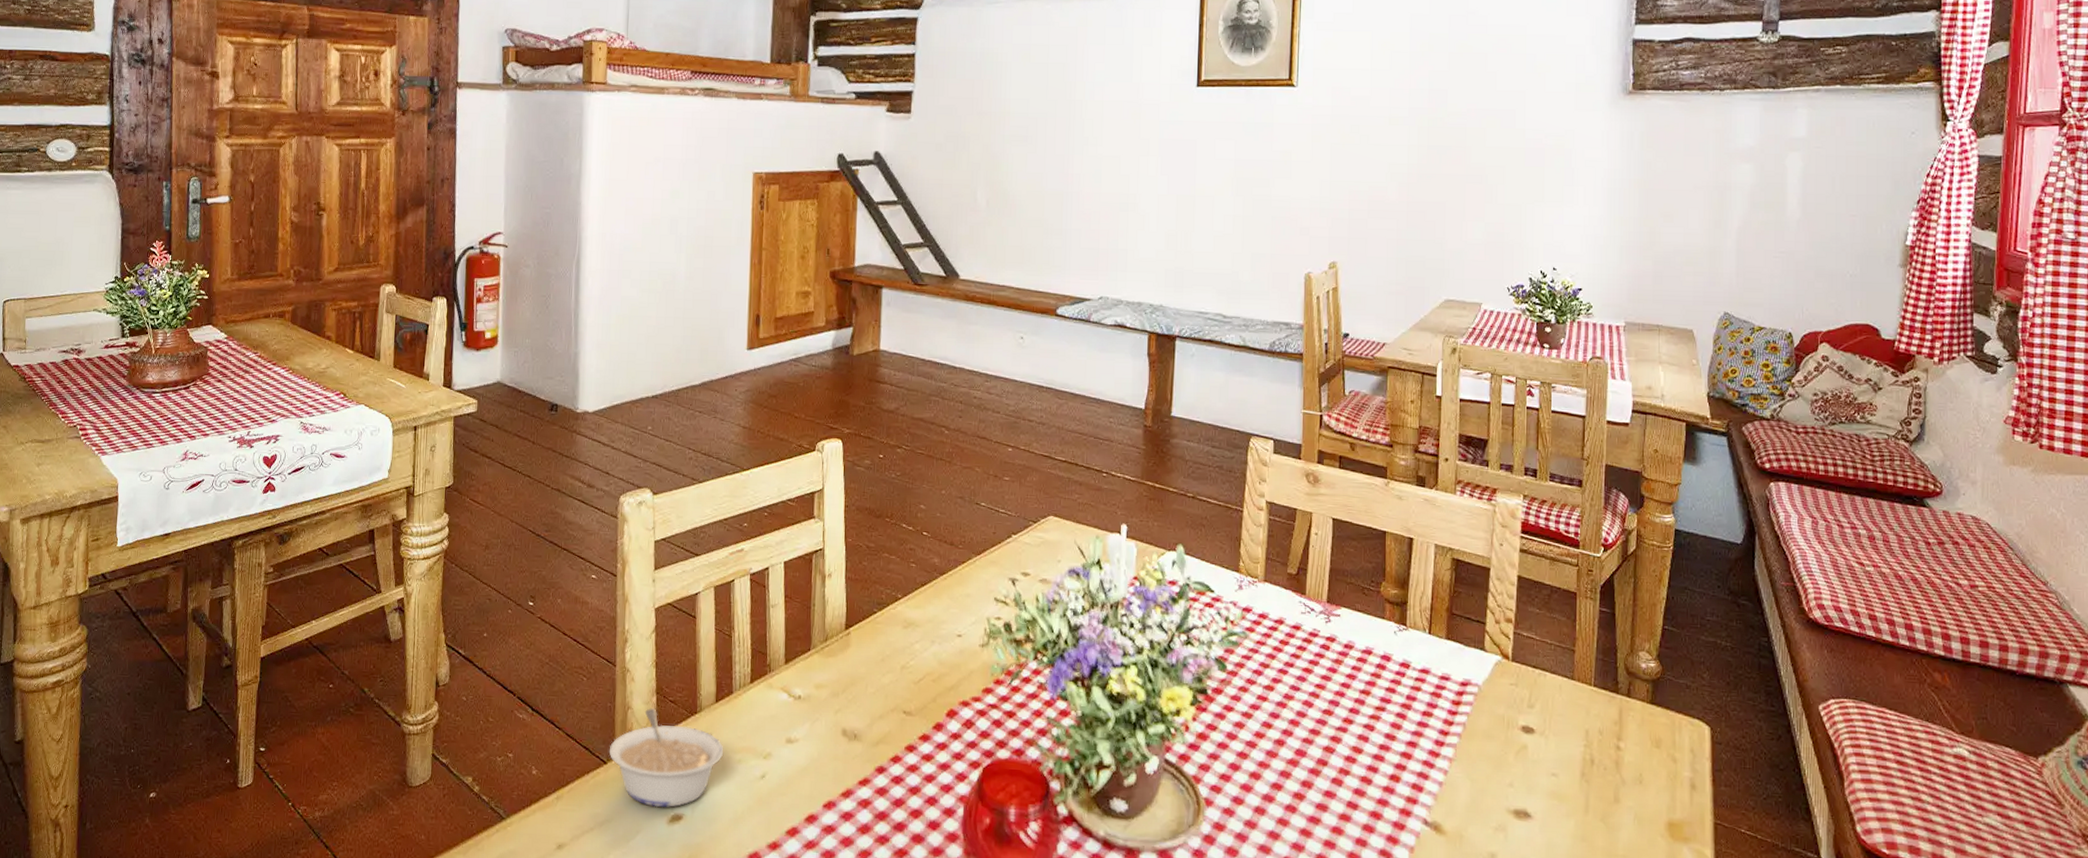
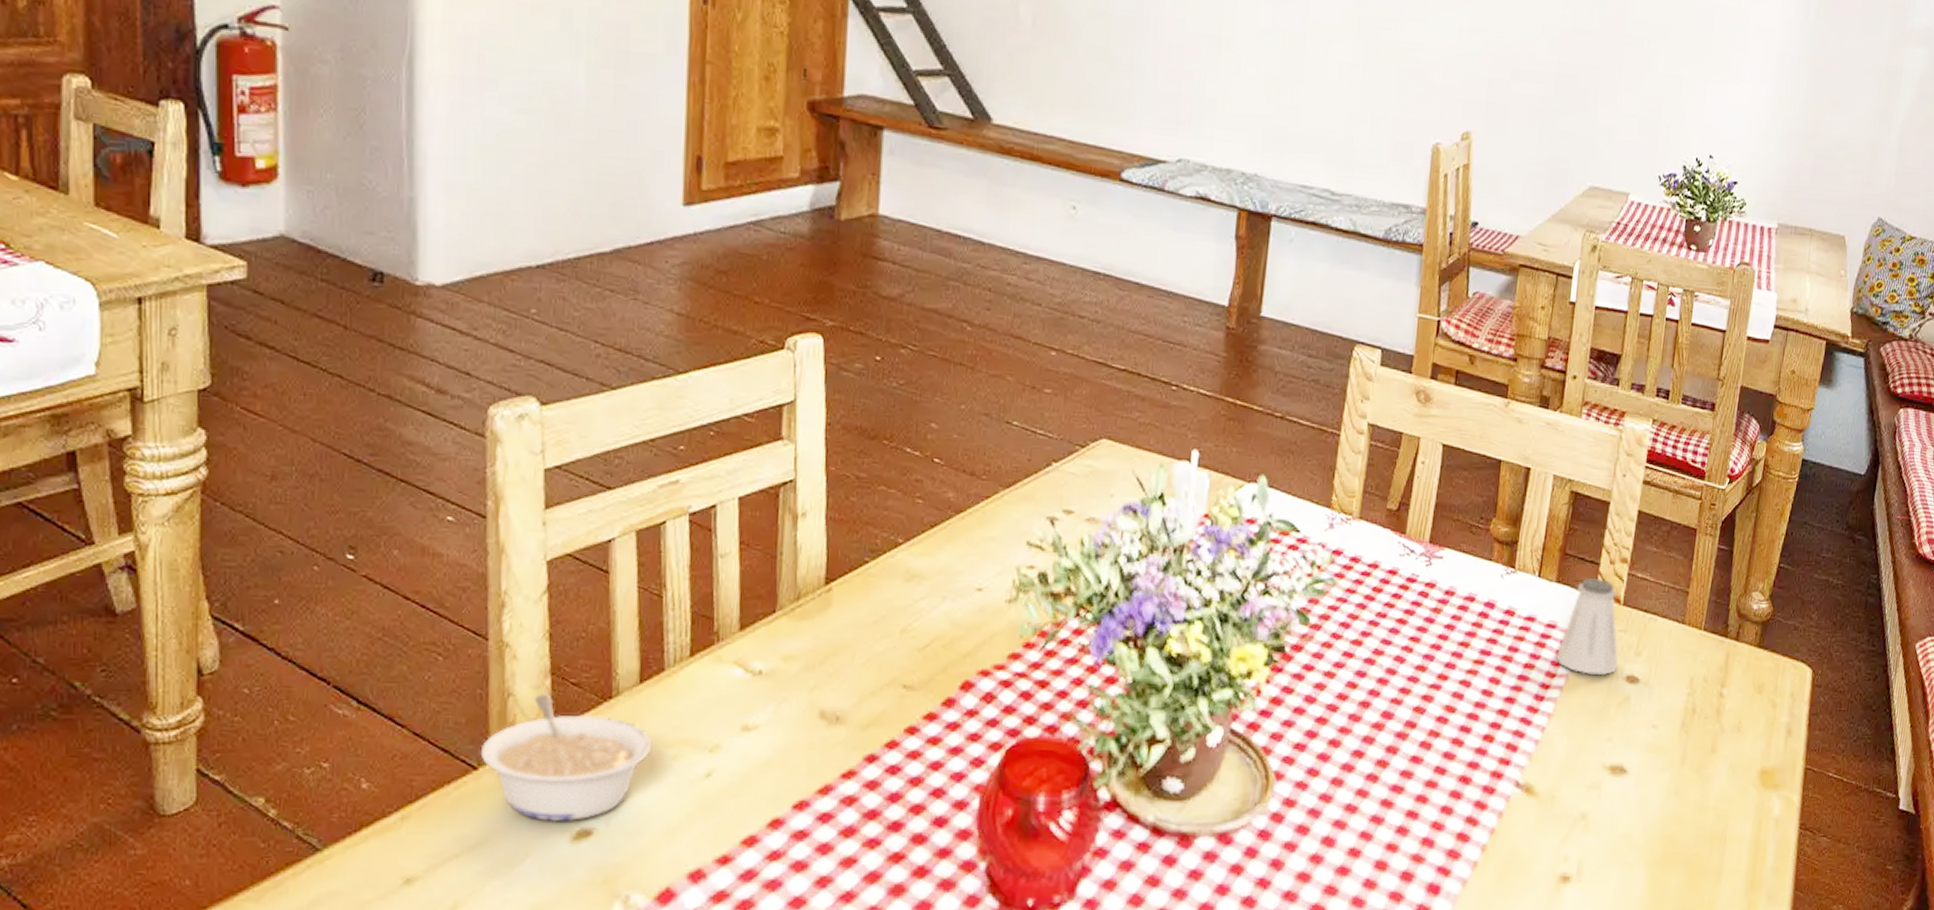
saltshaker: none [1451,635,1512,725] -> present [1555,577,1618,675]

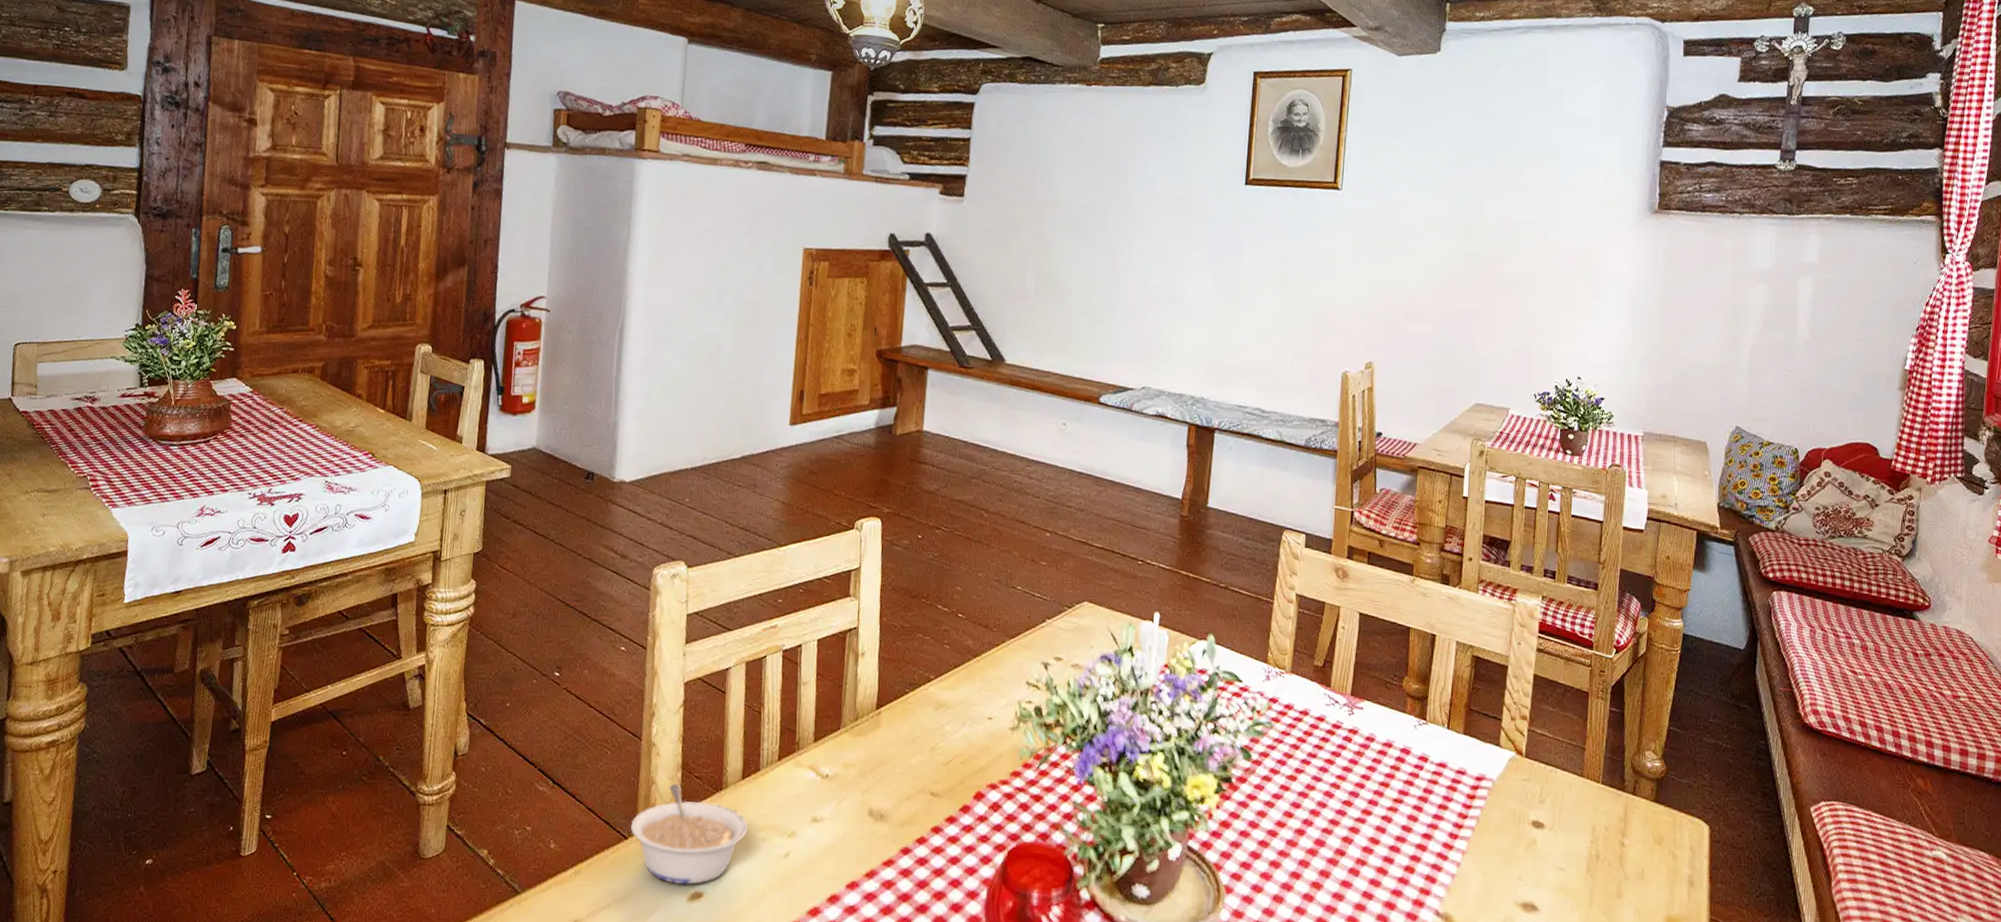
saltshaker: present [1555,577,1618,675] -> none [1466,731,1524,819]

